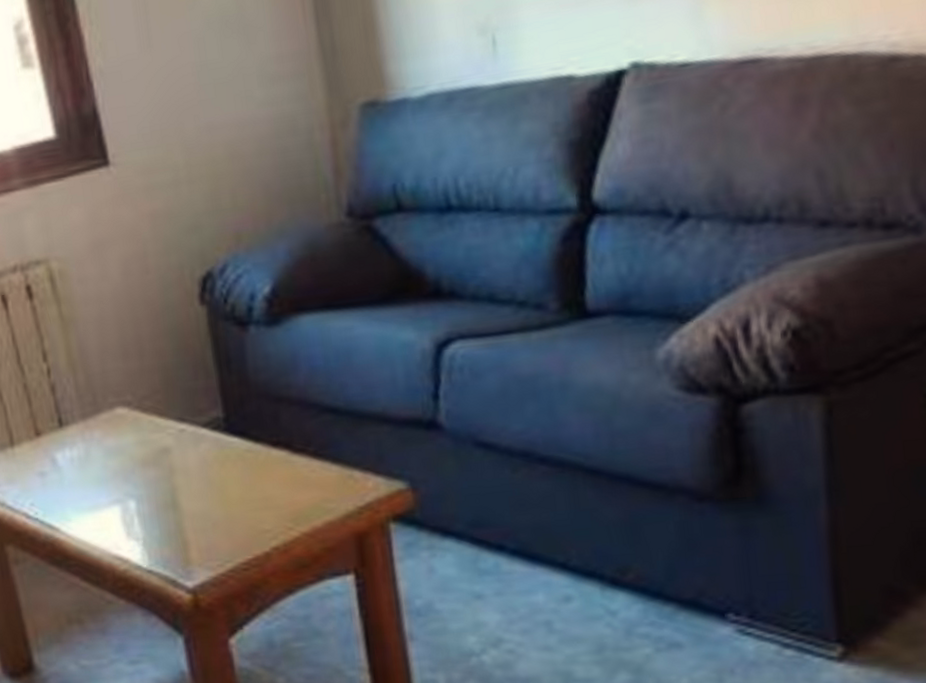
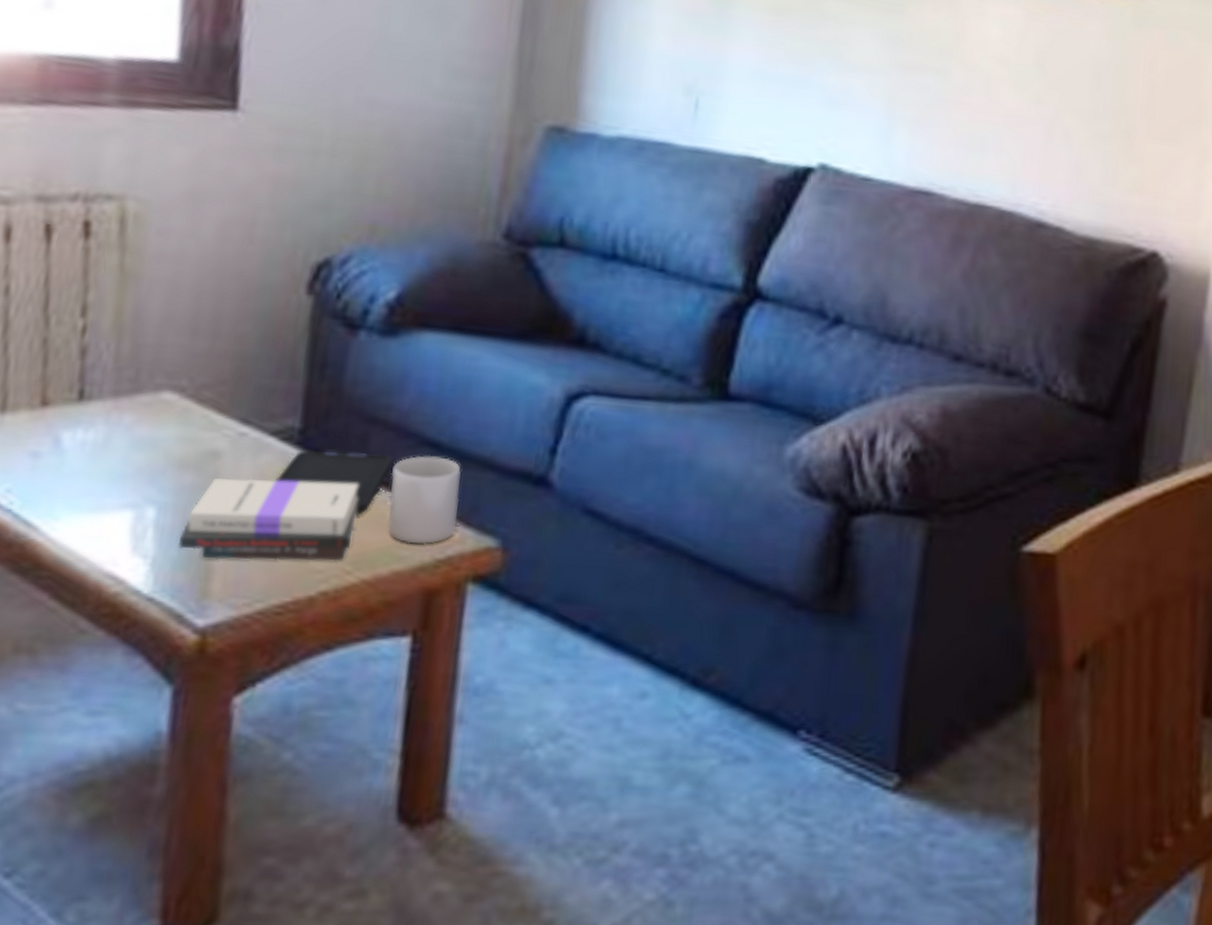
books: none [157,454,287,533] -> present [178,478,360,561]
tablet: none [216,425,304,481] -> present [276,449,394,516]
mug: none [302,419,369,497] -> present [387,455,461,545]

